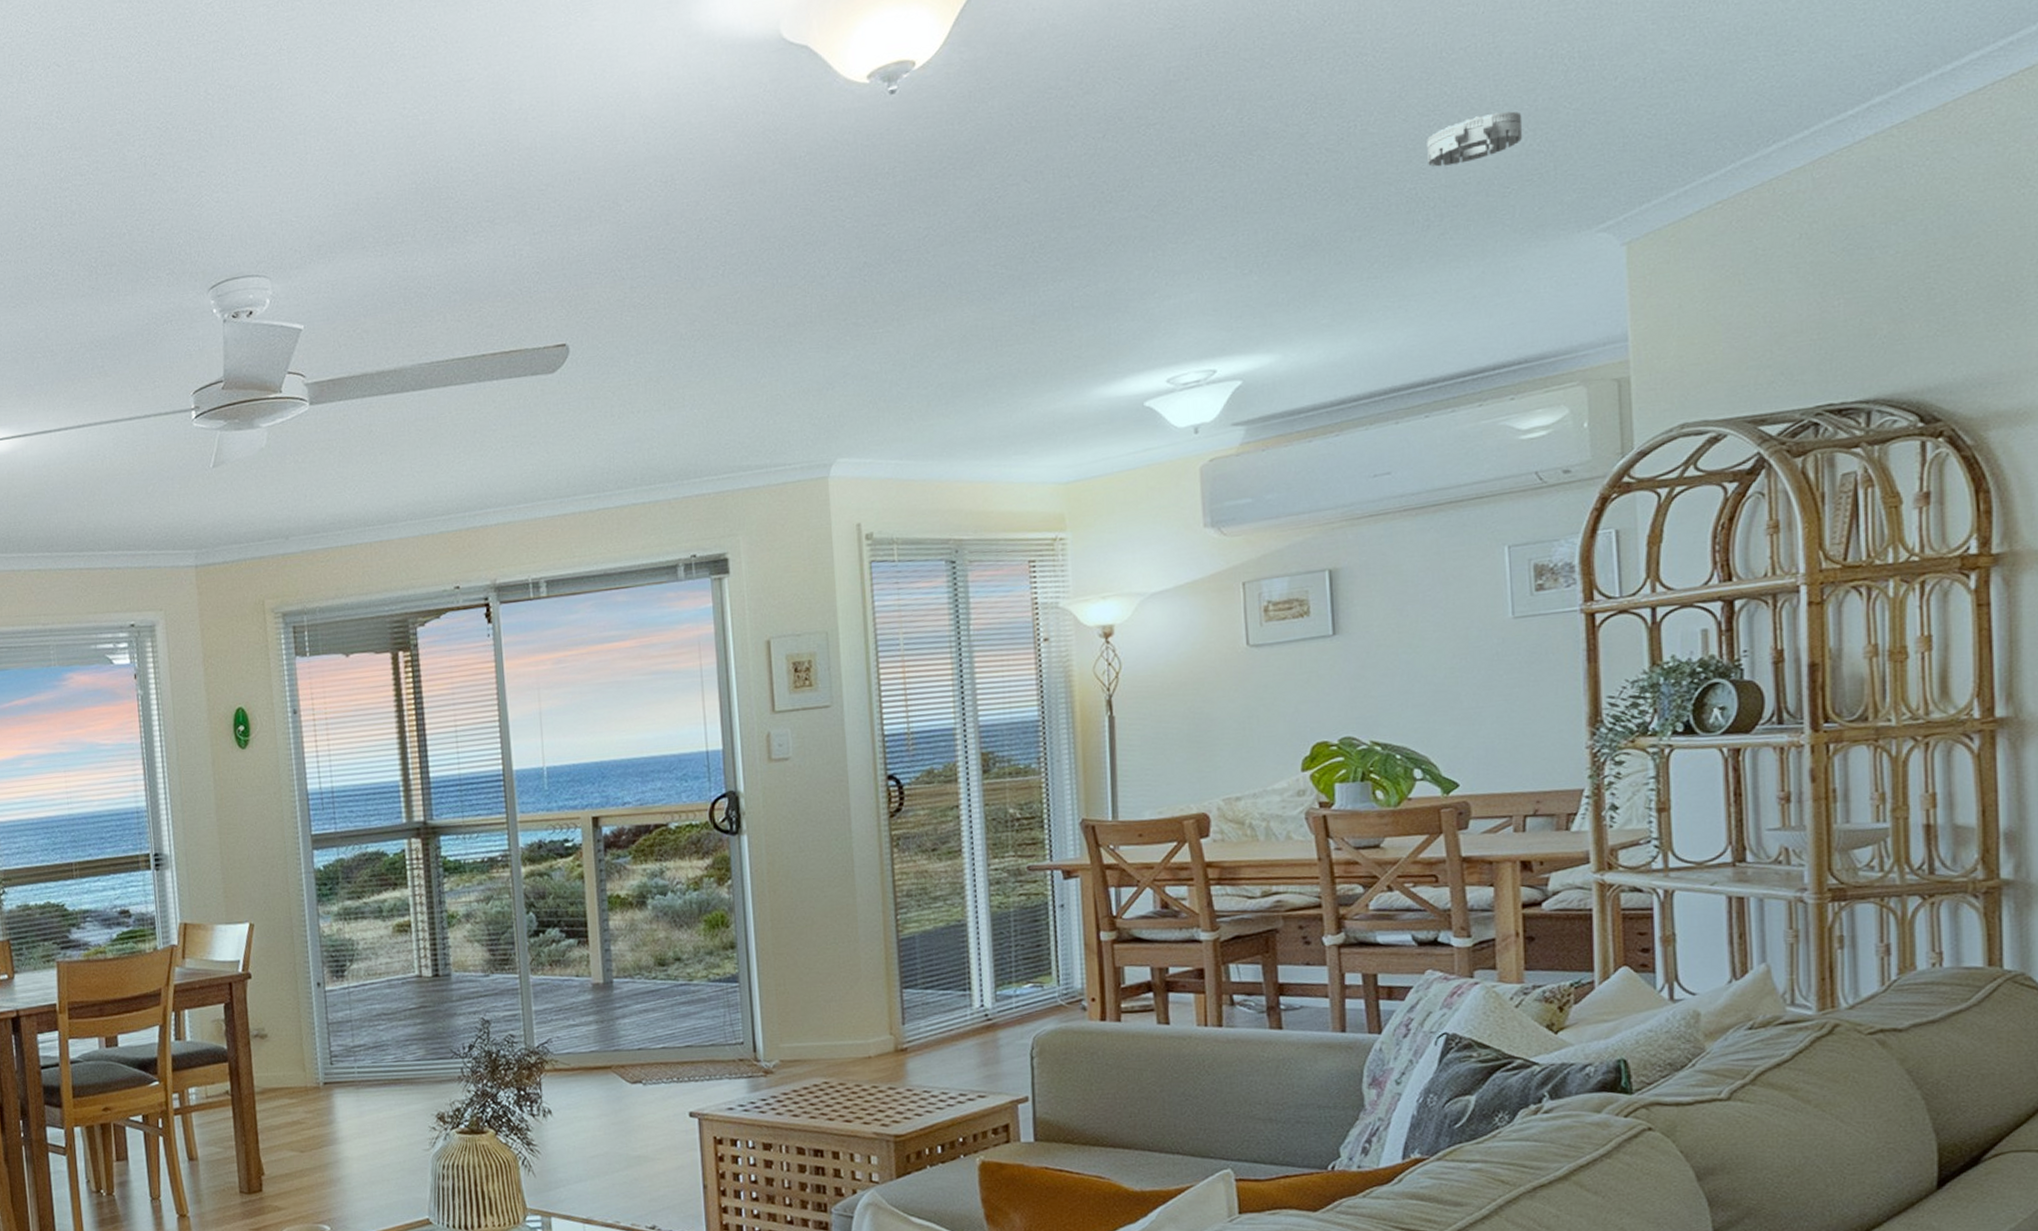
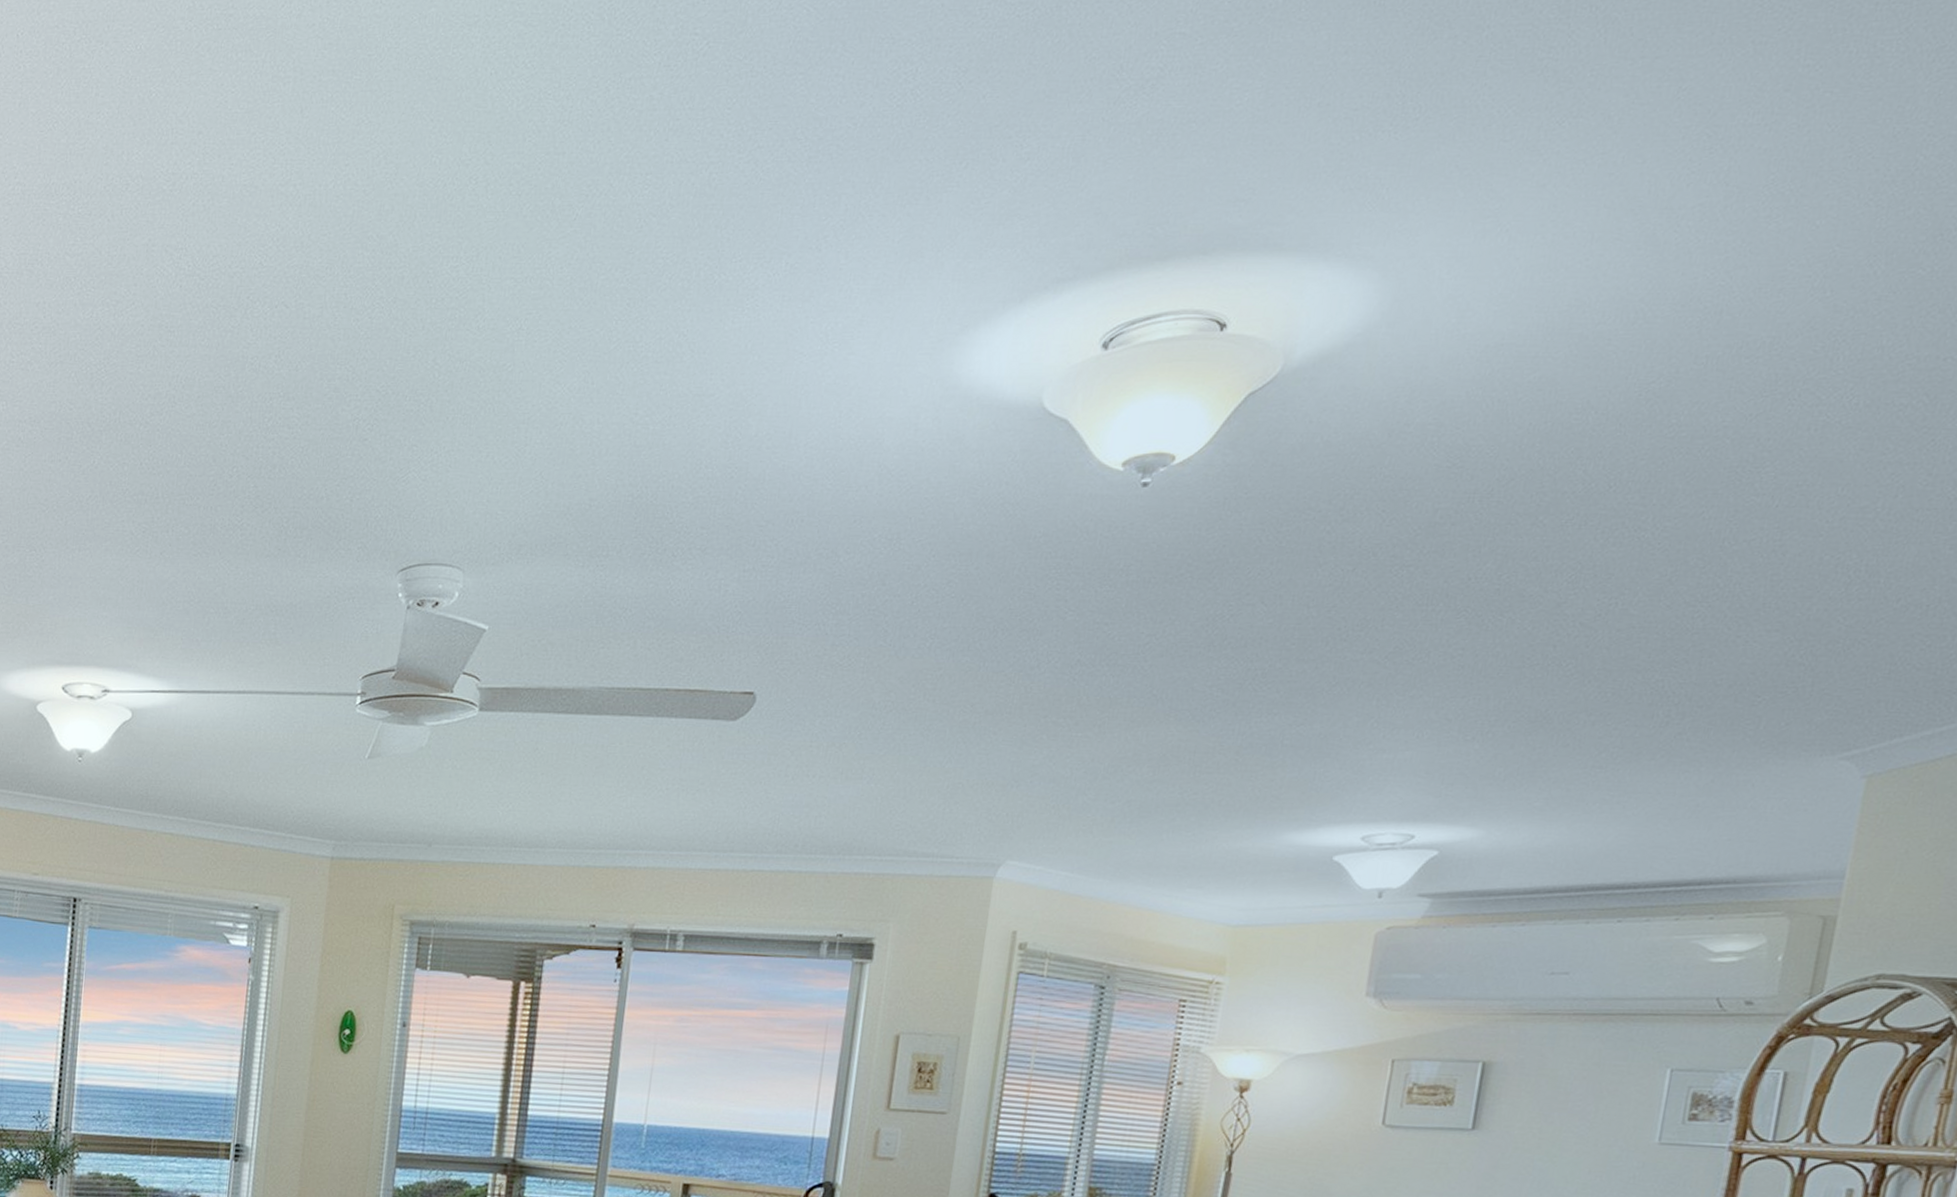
smoke detector: present [1427,111,1523,167] -> none [1682,615,1792,663]

